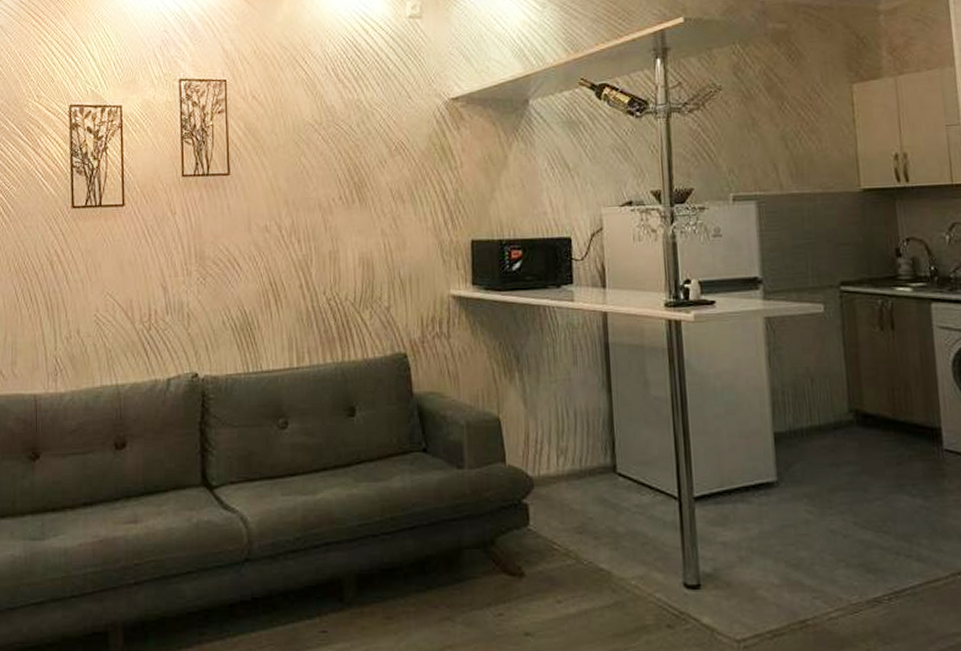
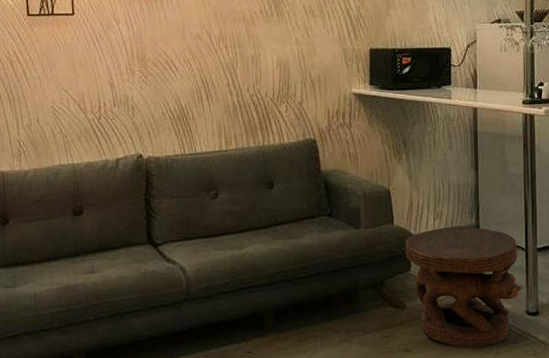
side table: none [521,467,677,632] -> present [405,226,522,348]

